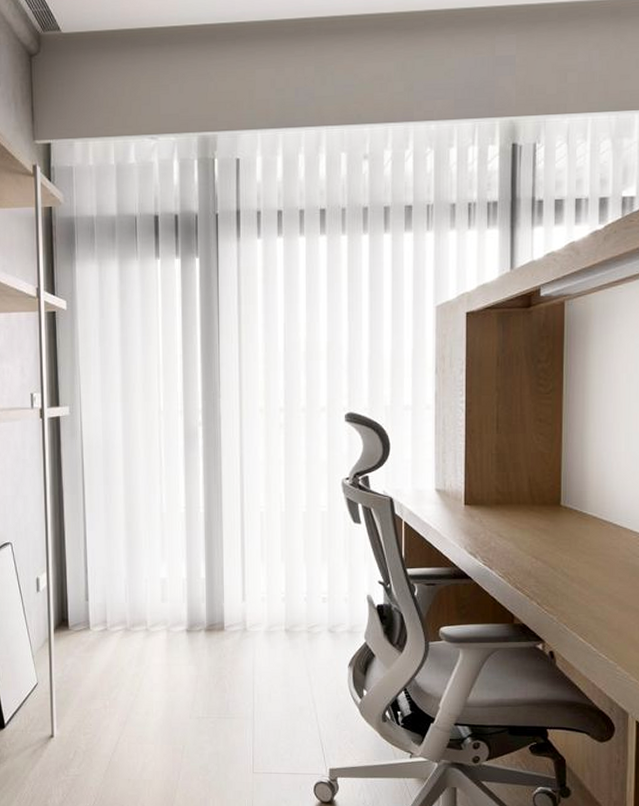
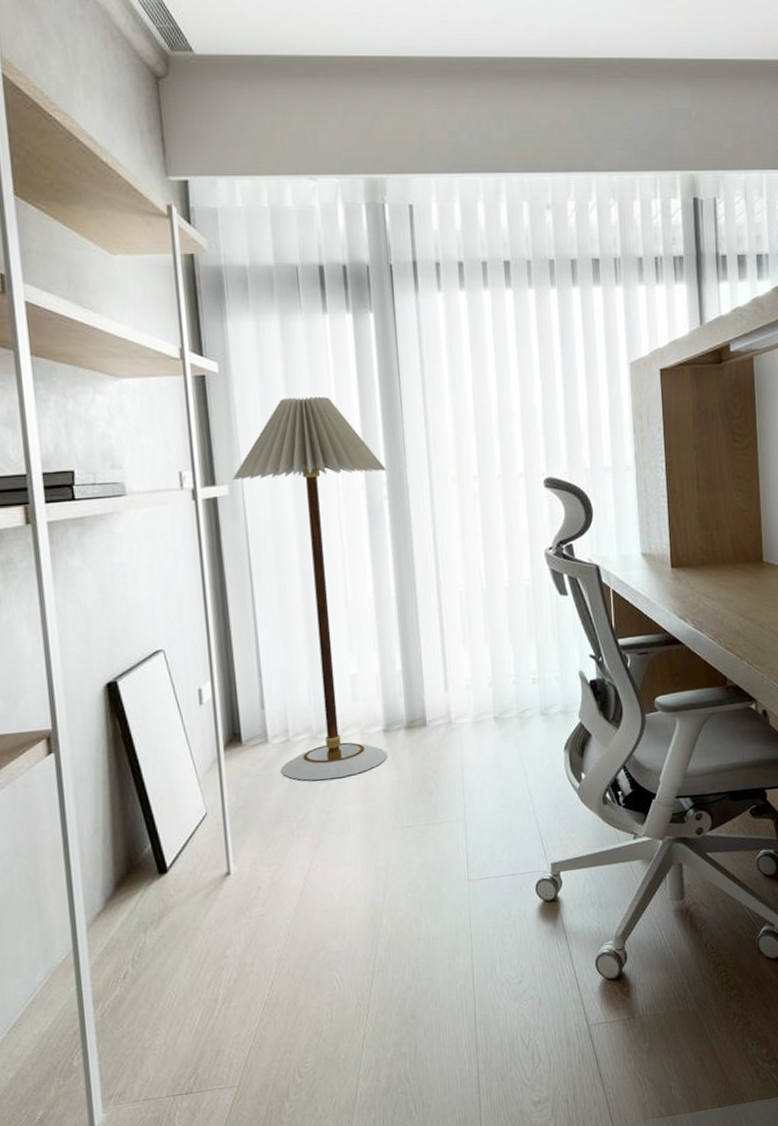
floor lamp: none [73,331,203,668] -> present [232,396,387,781]

